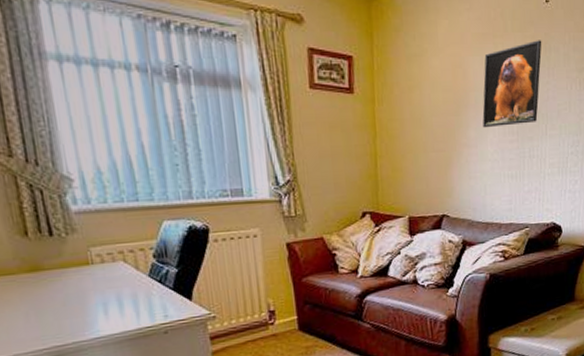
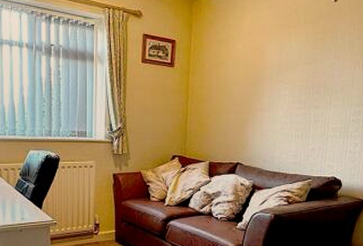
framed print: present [482,40,542,128] -> none [276,30,330,97]

